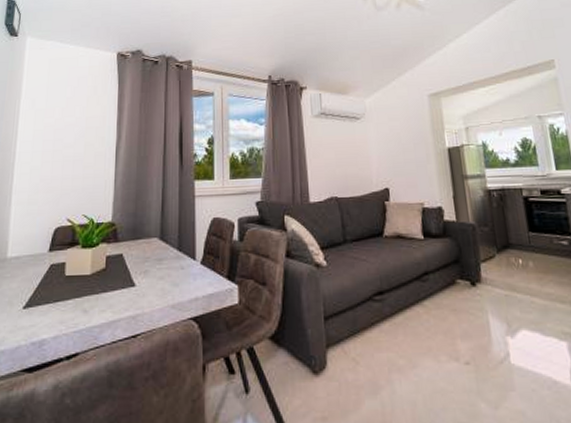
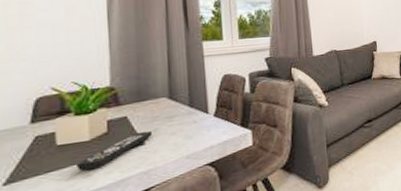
remote control: none [77,271,143,306] -> present [75,130,153,171]

